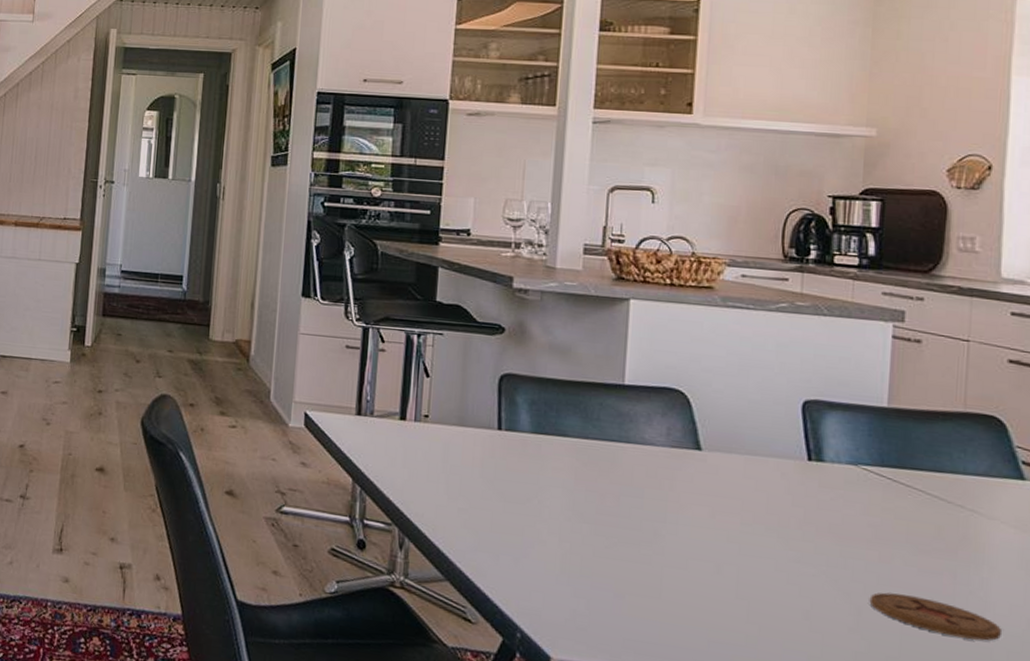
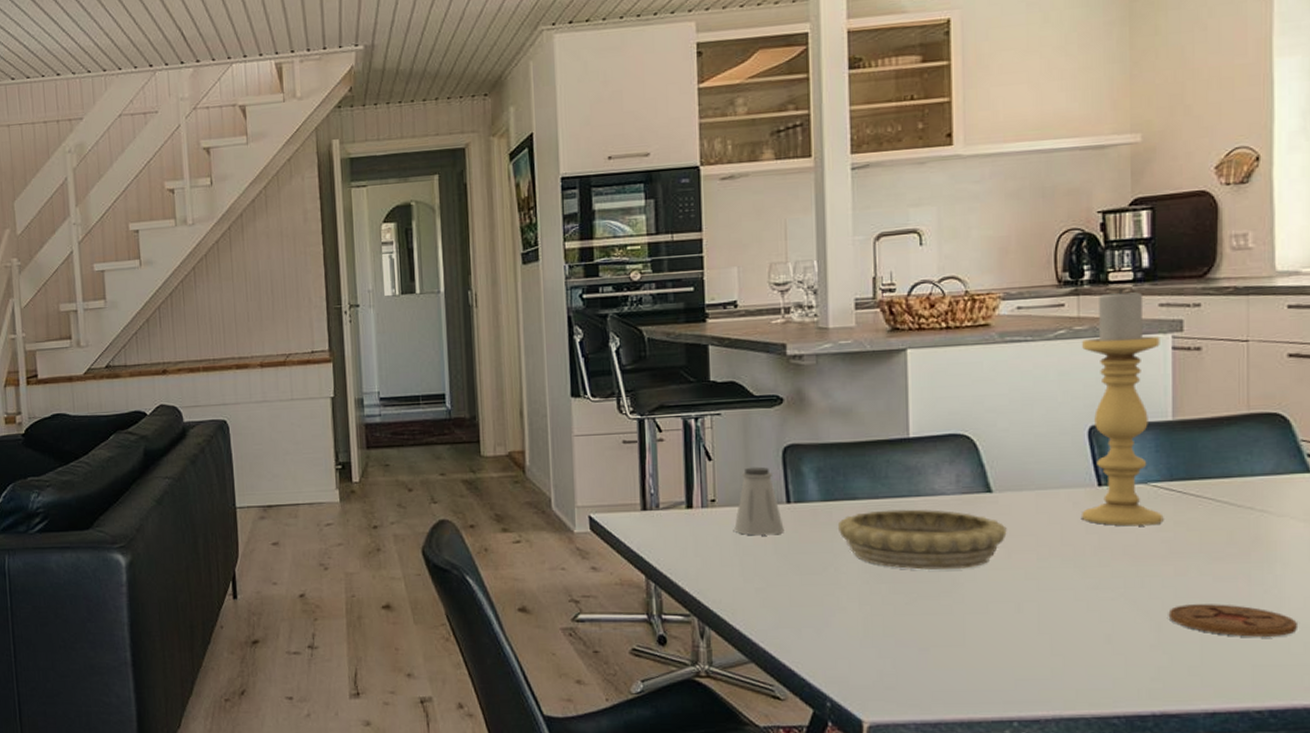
saltshaker: none [444,389,493,459] -> present [734,466,784,536]
decorative bowl: none [545,450,713,522] -> present [837,509,1007,571]
candle holder: none [789,271,881,508] -> present [1082,287,1164,527]

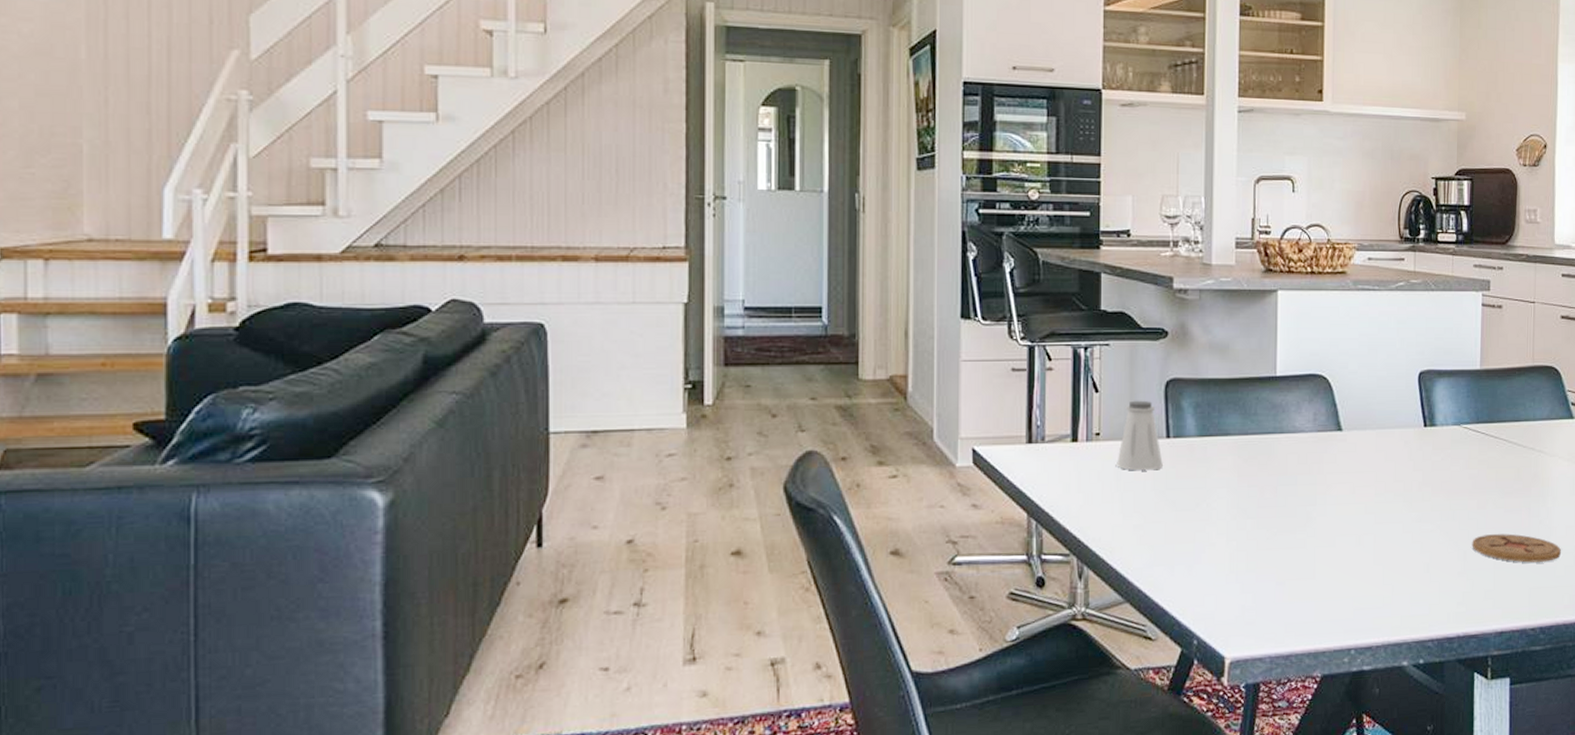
decorative bowl: present [837,509,1007,571] -> none [1211,446,1352,506]
candle holder: present [1082,287,1164,527] -> none [1411,247,1474,464]

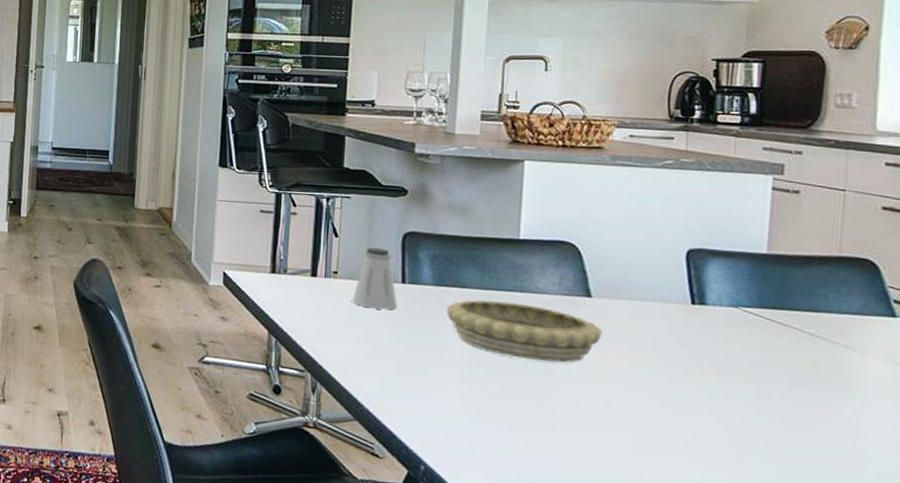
decorative bowl: none [1211,446,1352,506] -> present [446,300,602,363]
coaster: present [1472,533,1561,563] -> none [748,422,872,464]

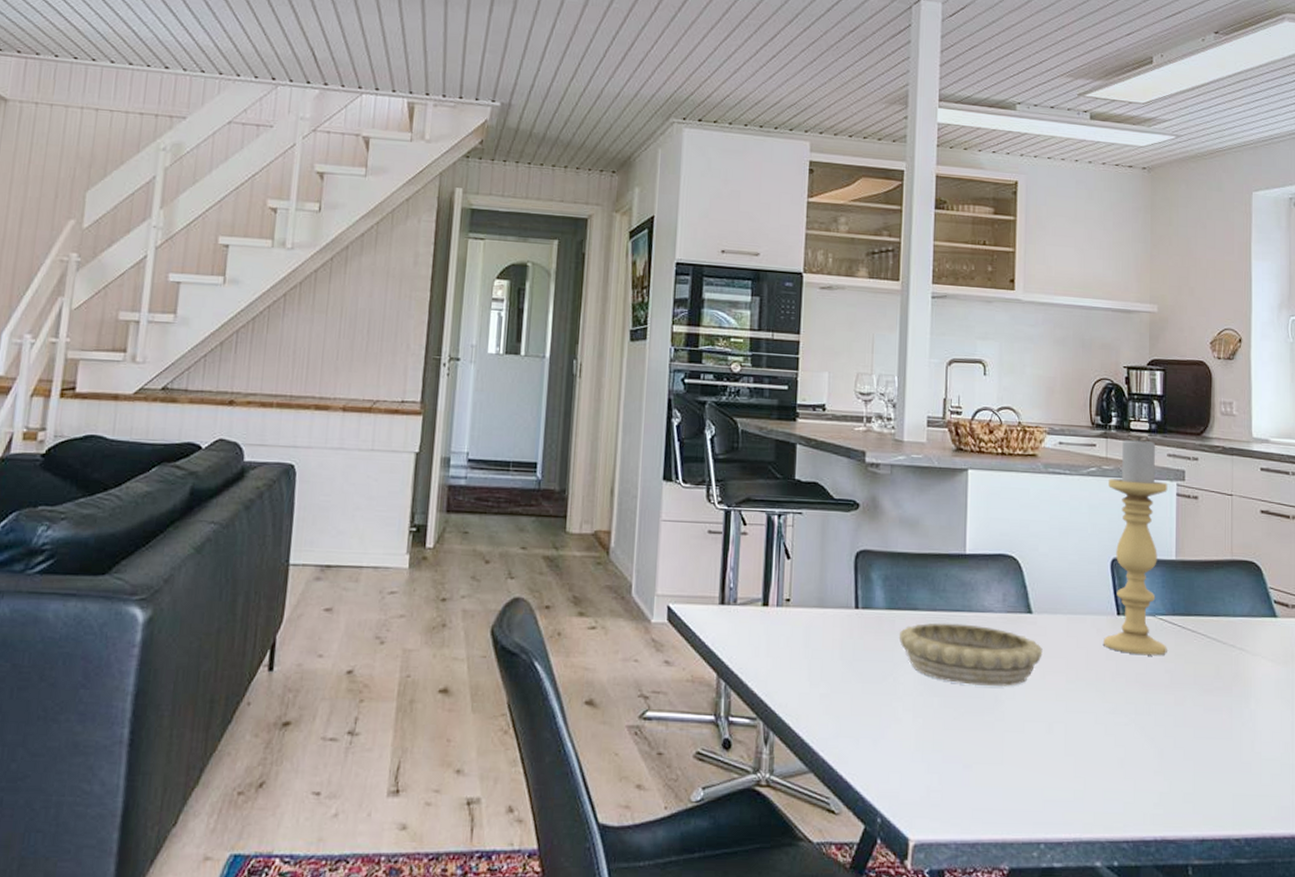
saltshaker: present [352,247,397,310] -> none [805,569,851,640]
candle holder: none [674,129,761,347] -> present [1104,436,1168,656]

